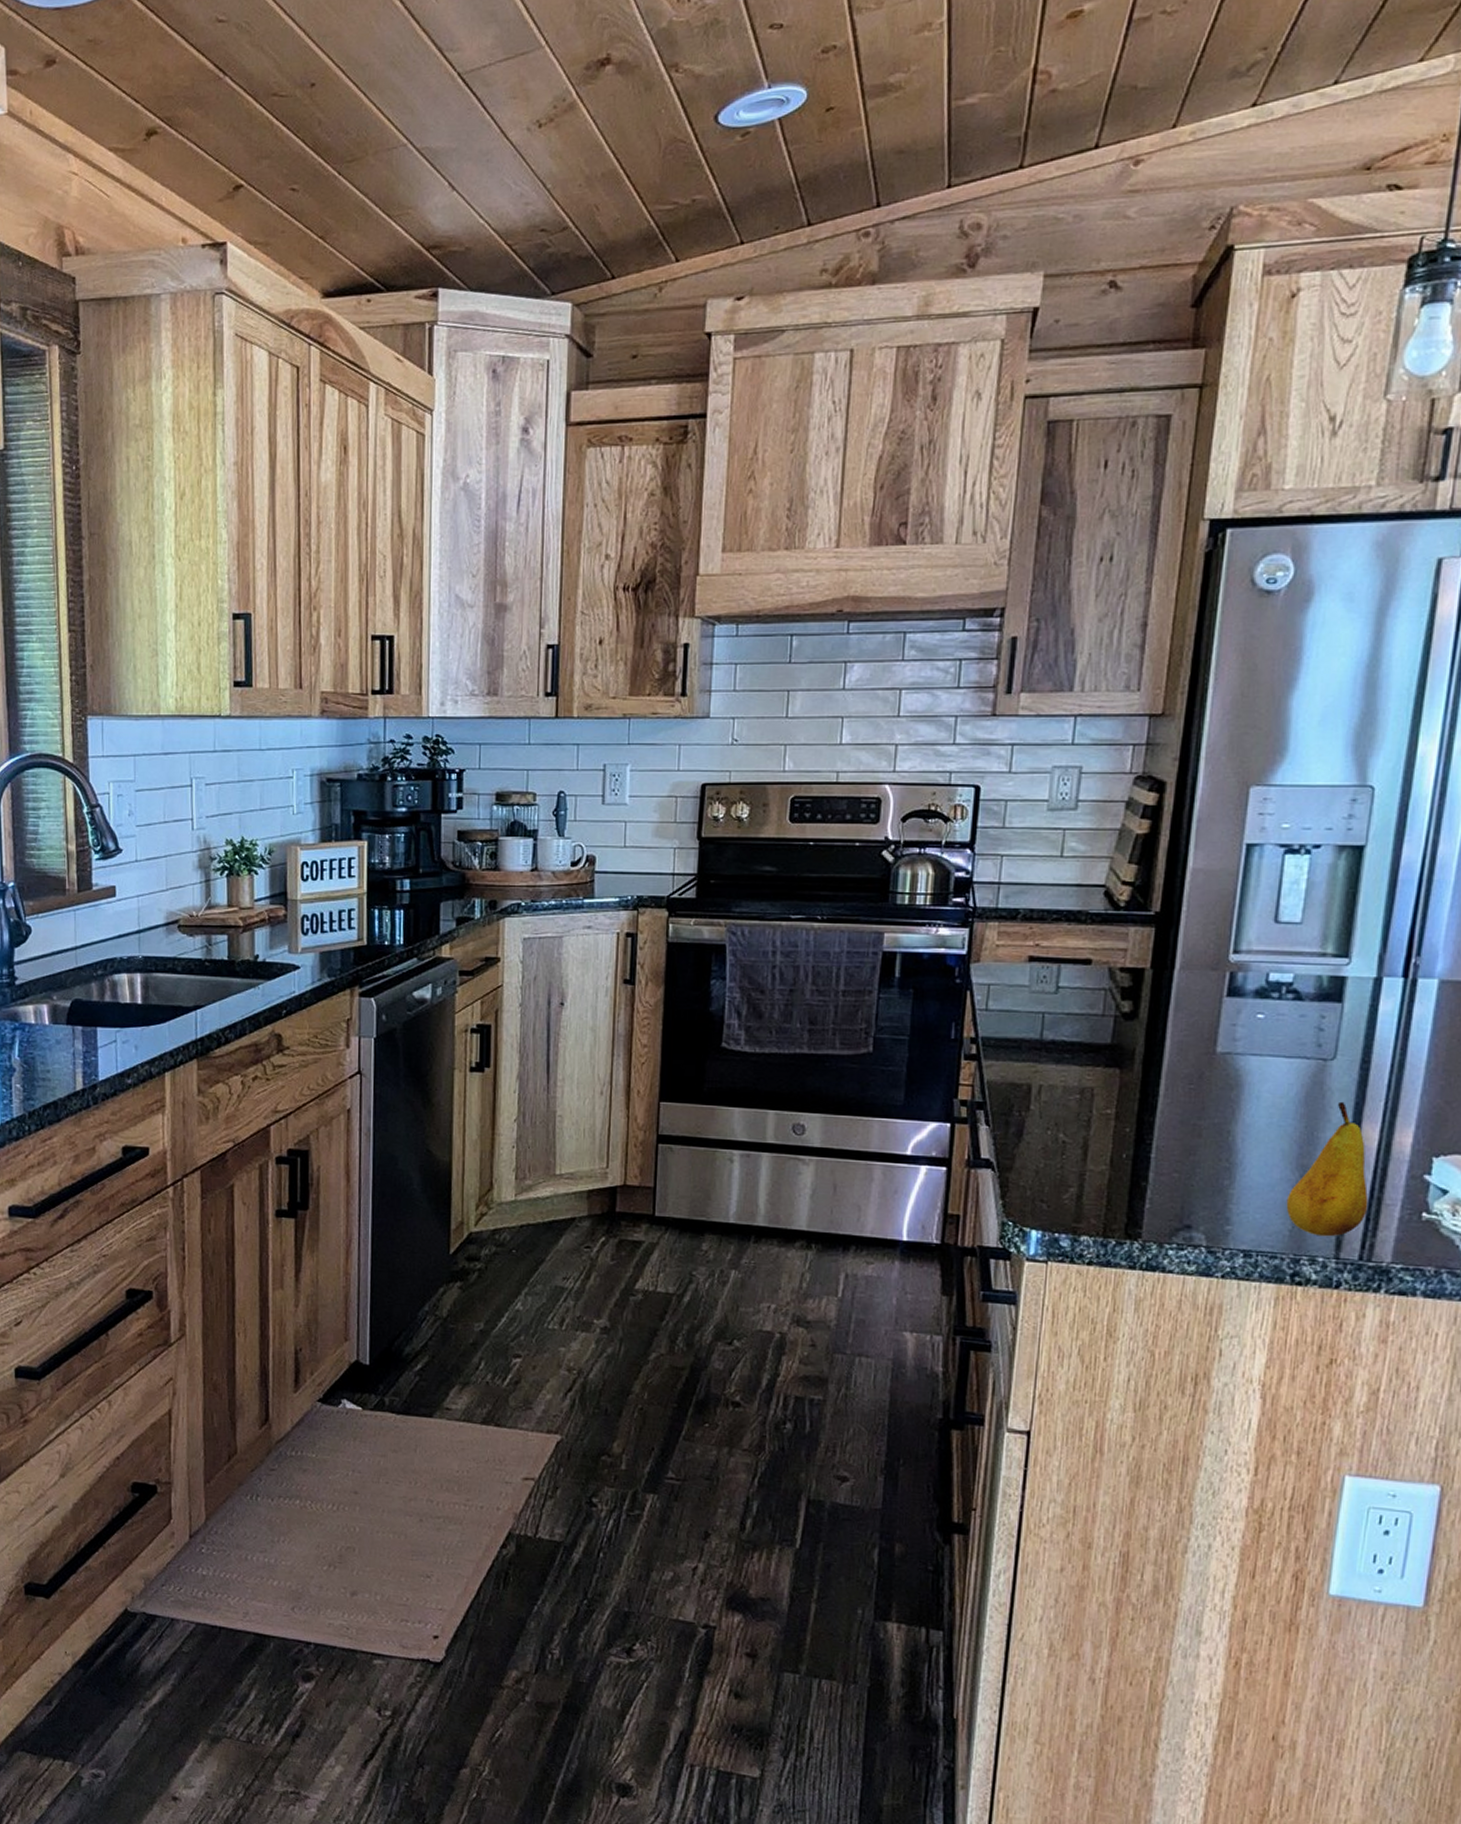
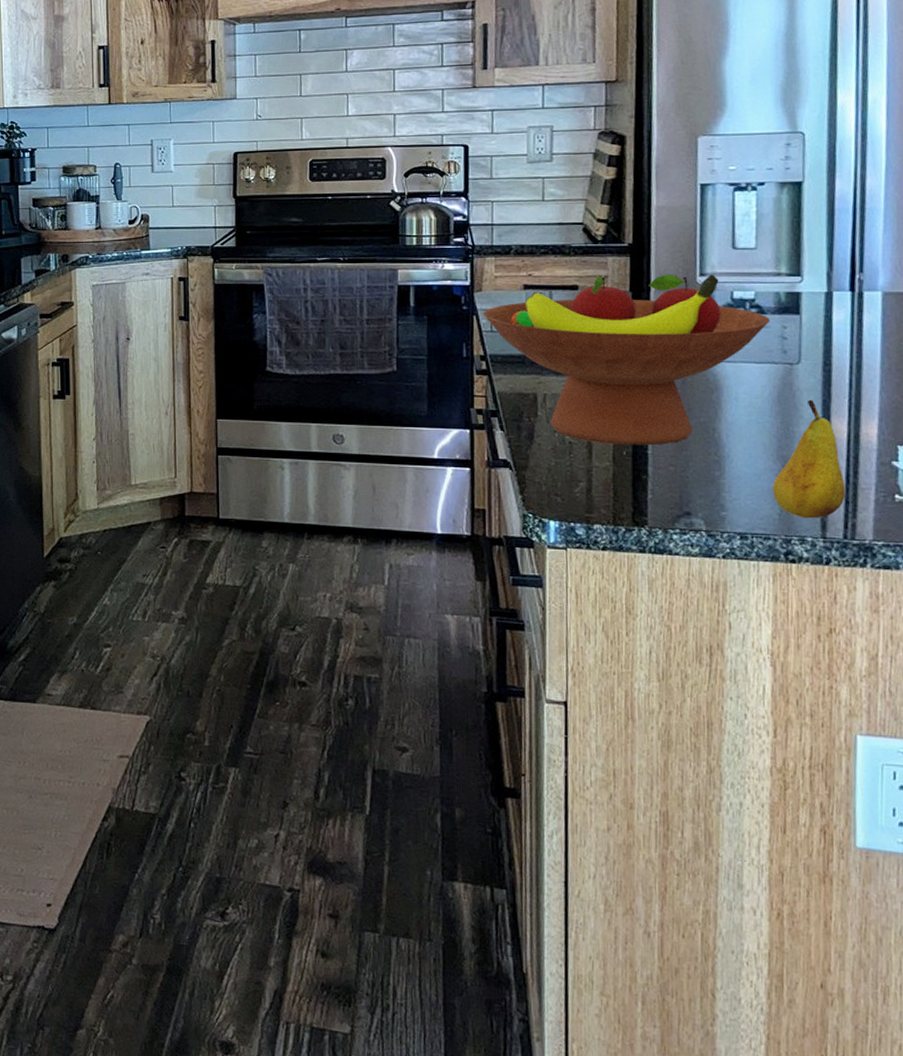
fruit bowl: none [979,948,1307,1148] -> present [483,274,770,446]

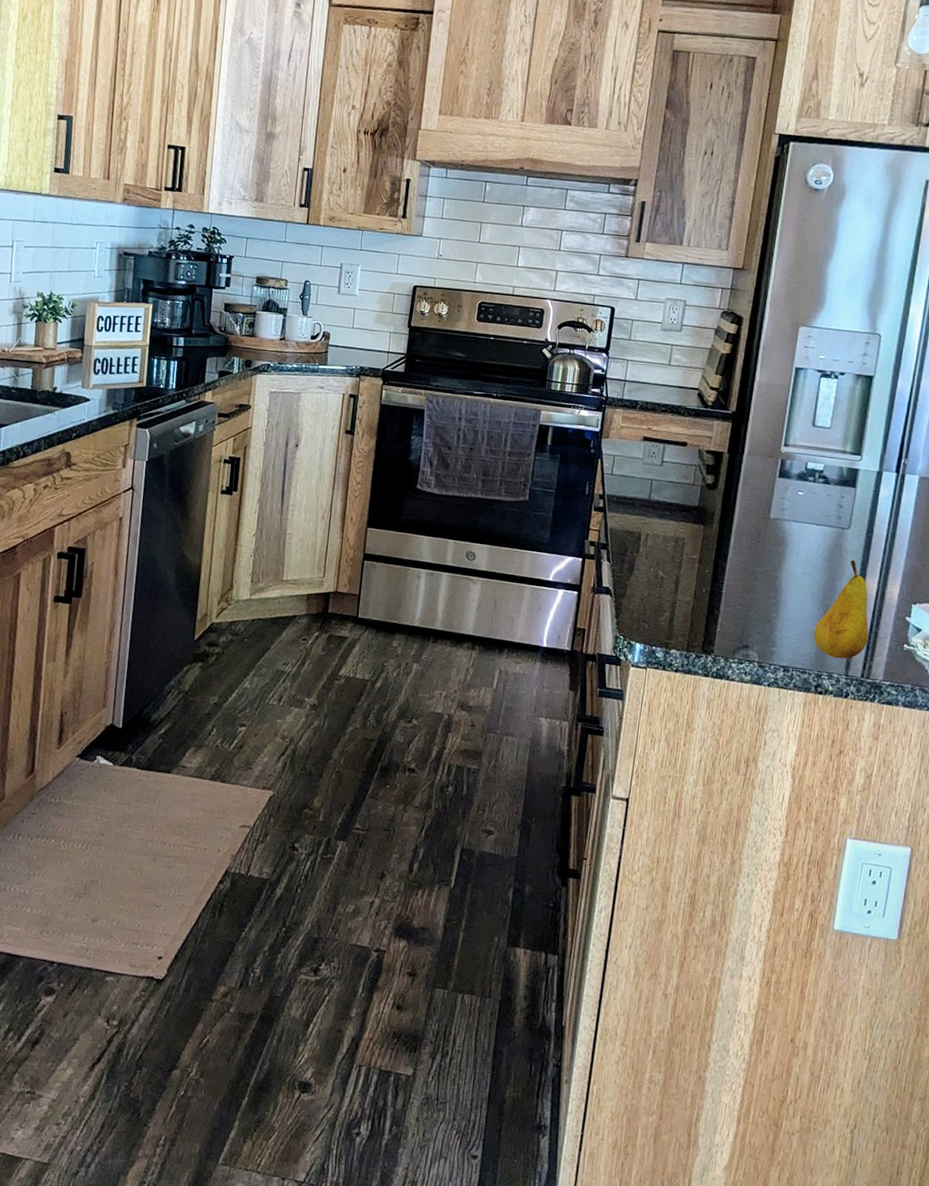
fruit bowl: present [483,274,770,446] -> none [607,436,832,587]

